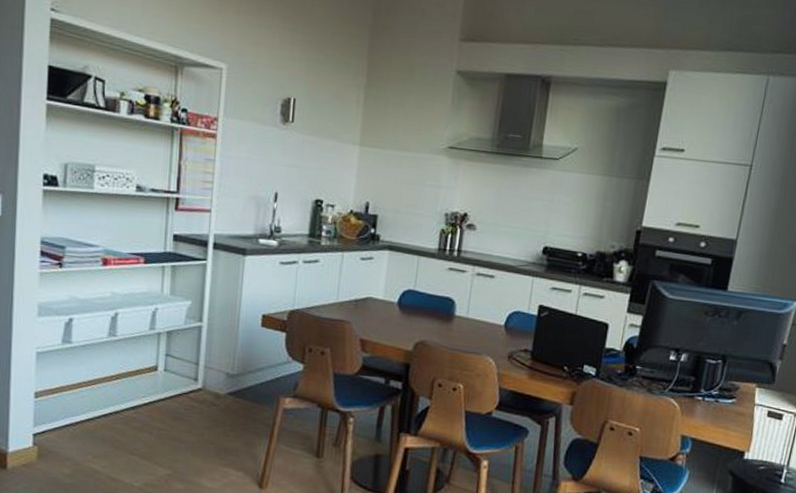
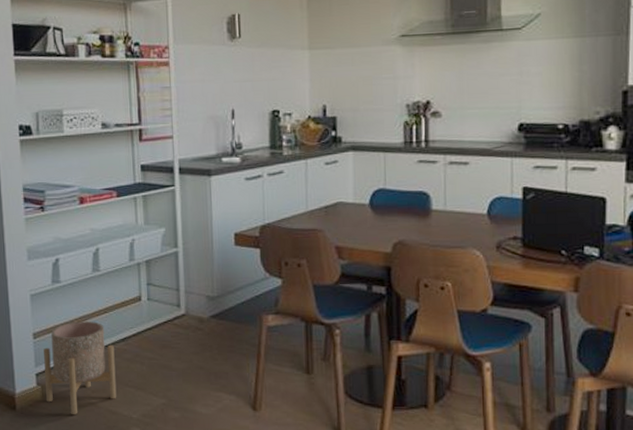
planter: none [42,384,123,478] -> present [43,321,117,414]

